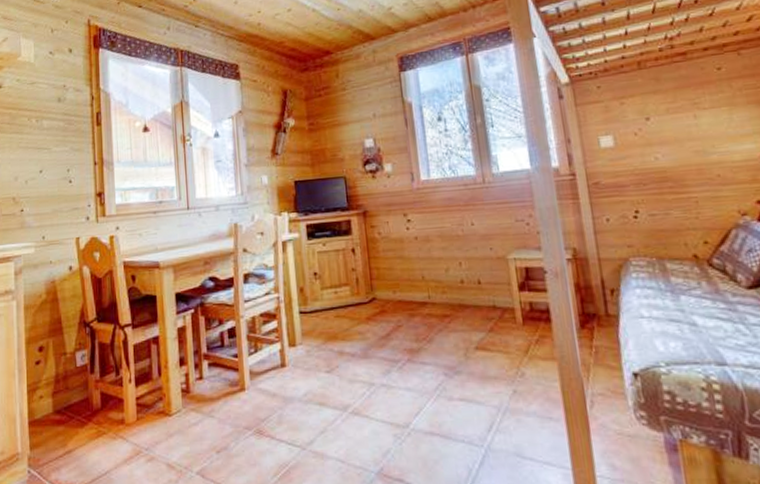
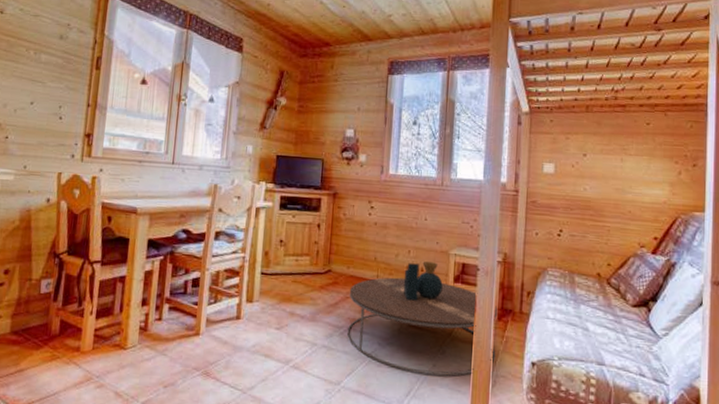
coffee table: none [400,271,587,403] -> present [347,261,498,376]

